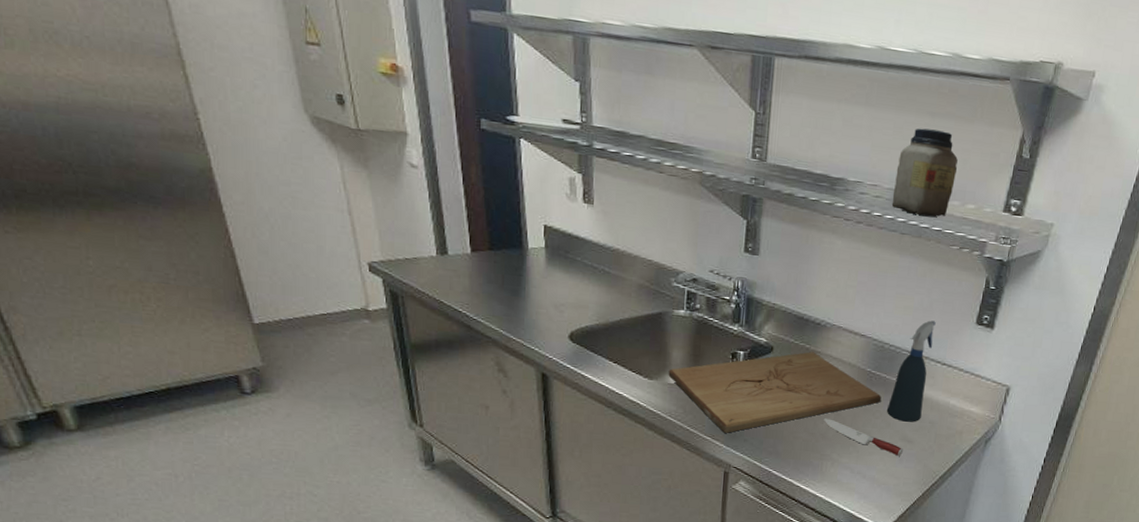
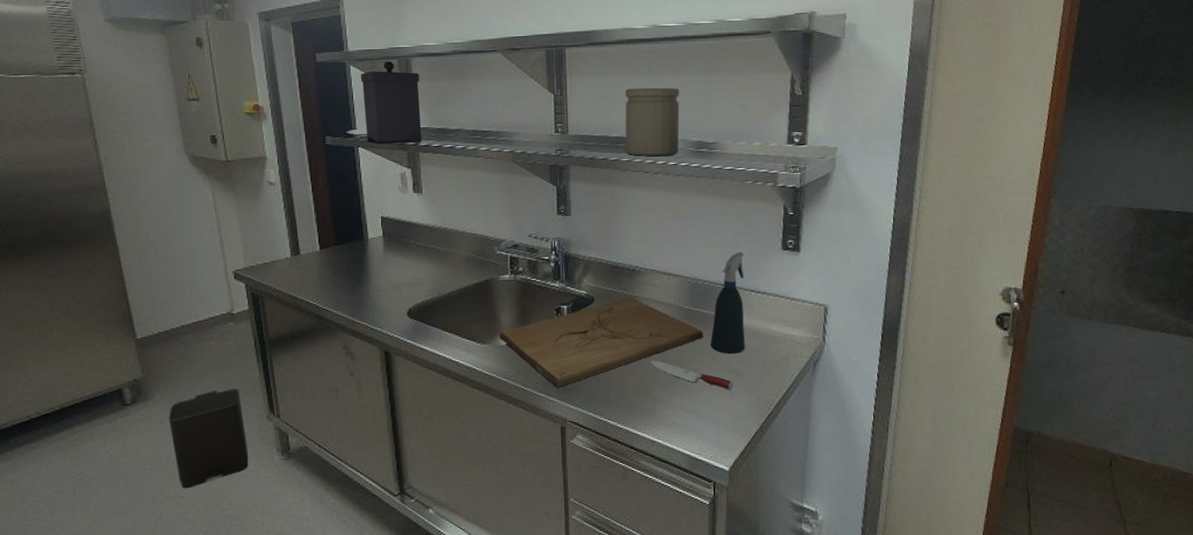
pedal bin: none [295,390,389,486] -> present [168,388,249,488]
storage container: none [525,35,599,145] -> present [360,61,422,145]
jar: none [828,119,898,205] -> present [624,87,680,157]
jar: present [891,128,958,217] -> none [683,84,738,159]

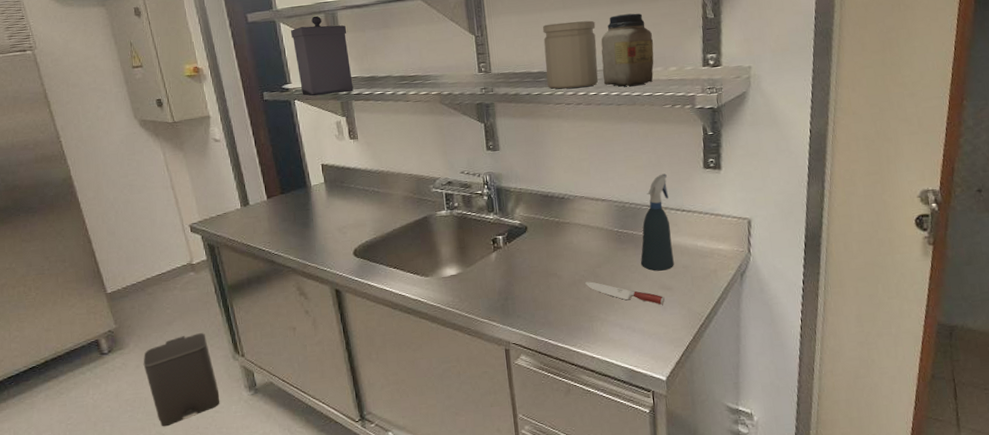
cutting board: present [499,297,704,387] -> none [441,224,634,313]
jar: none [683,84,738,159] -> present [601,13,654,87]

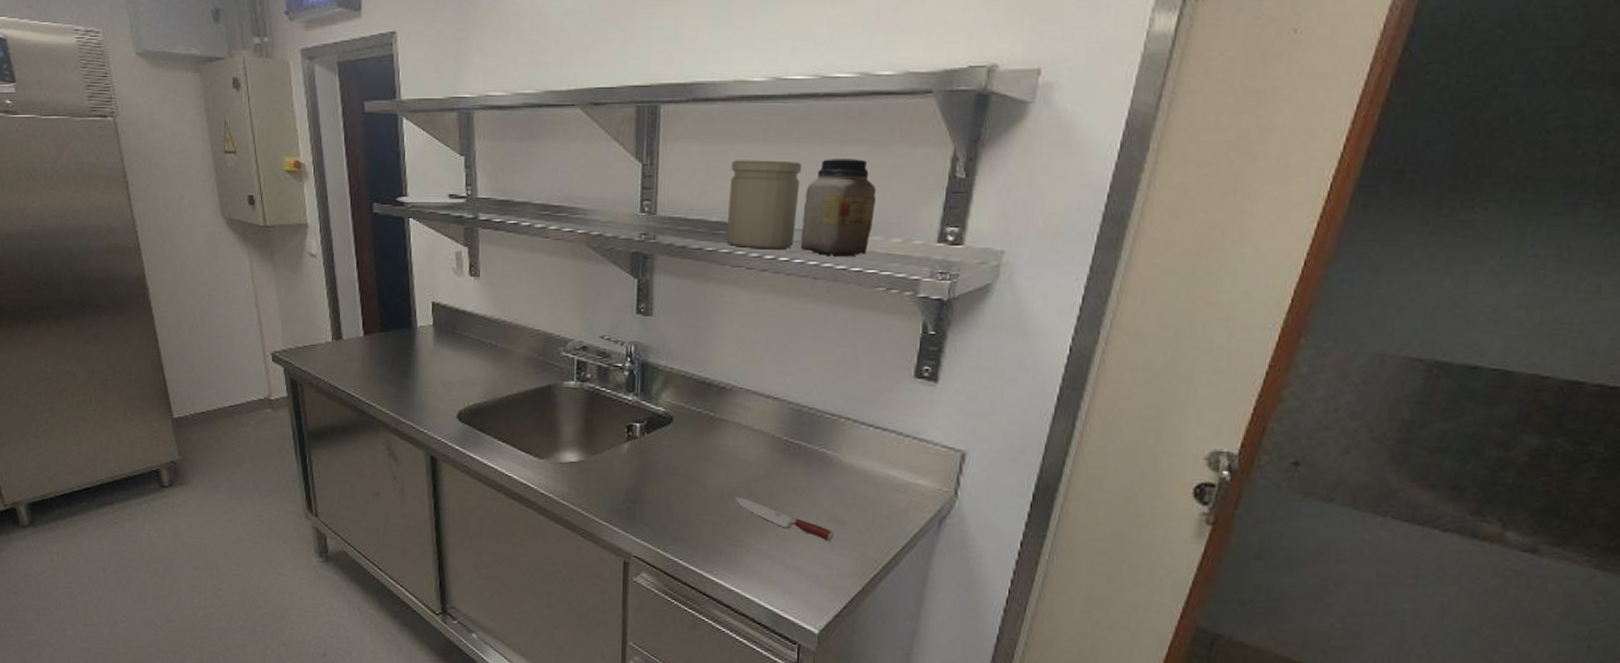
pedal bin: present [143,333,220,426] -> none [205,481,286,580]
storage container: present [290,16,354,97] -> none [414,113,483,217]
spray bottle: present [641,173,674,271] -> none [811,376,864,499]

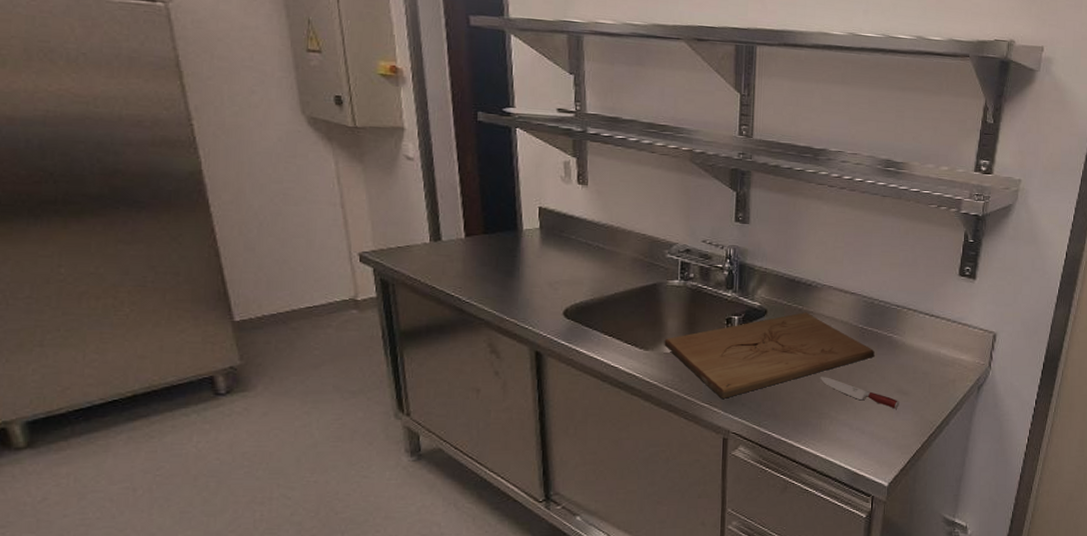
cutting board: none [559,420,803,517] -> present [664,312,875,399]
jar: present [726,160,802,250] -> none [812,97,873,172]
jar: present [800,159,876,257] -> none [871,101,929,179]

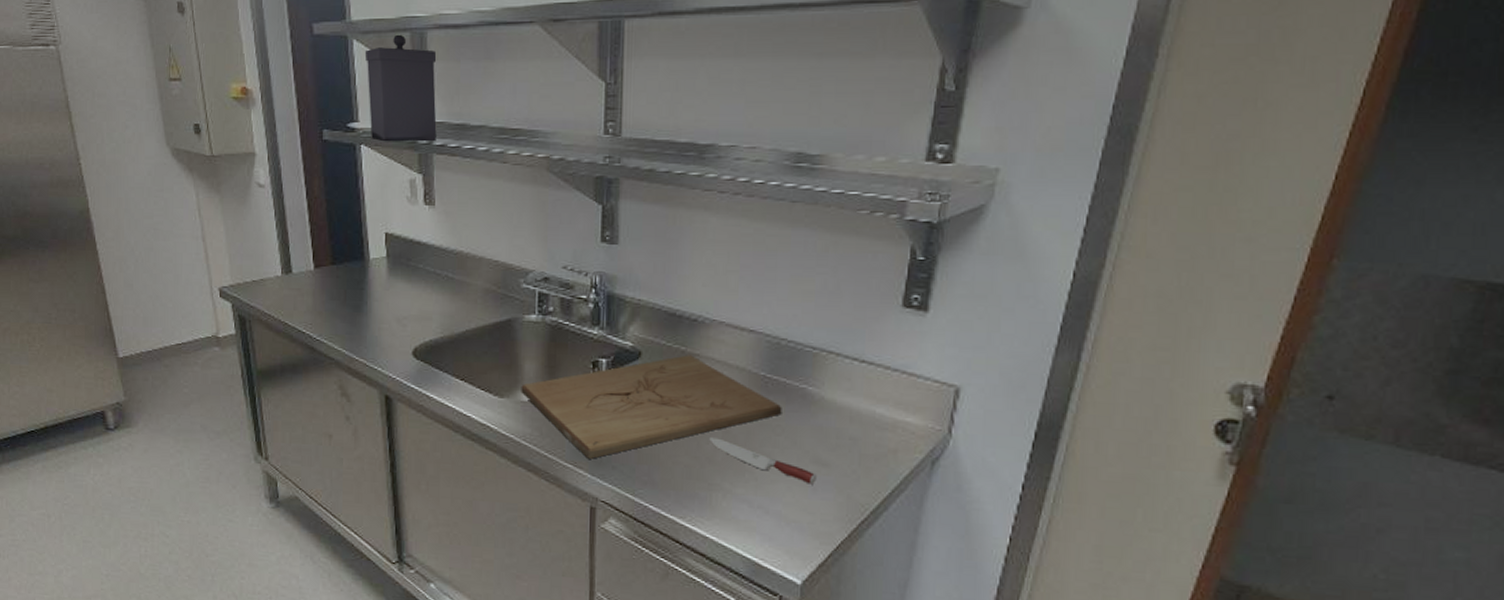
storage container: none [522,34,592,131] -> present [364,34,437,142]

